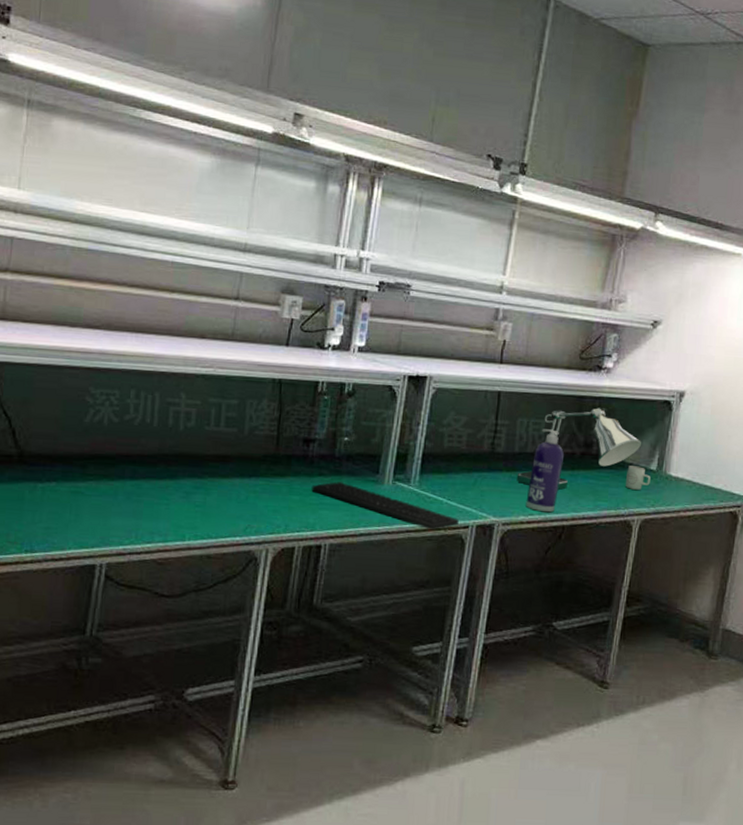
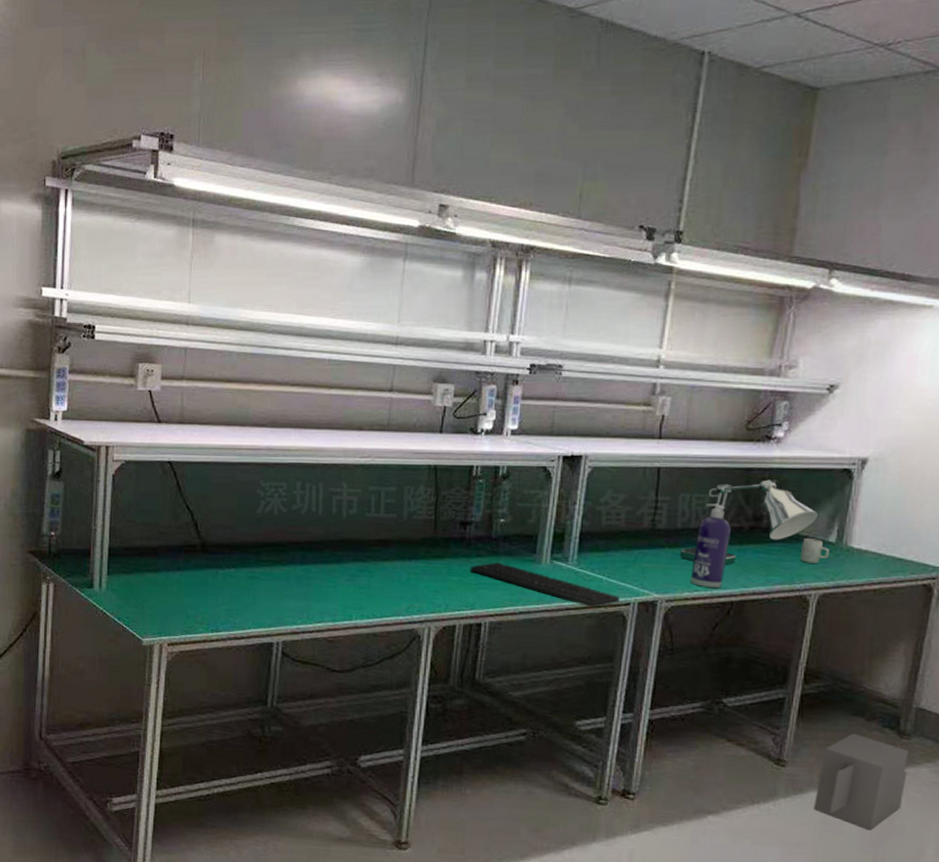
cardboard box: none [633,654,716,749] -> present [814,733,909,831]

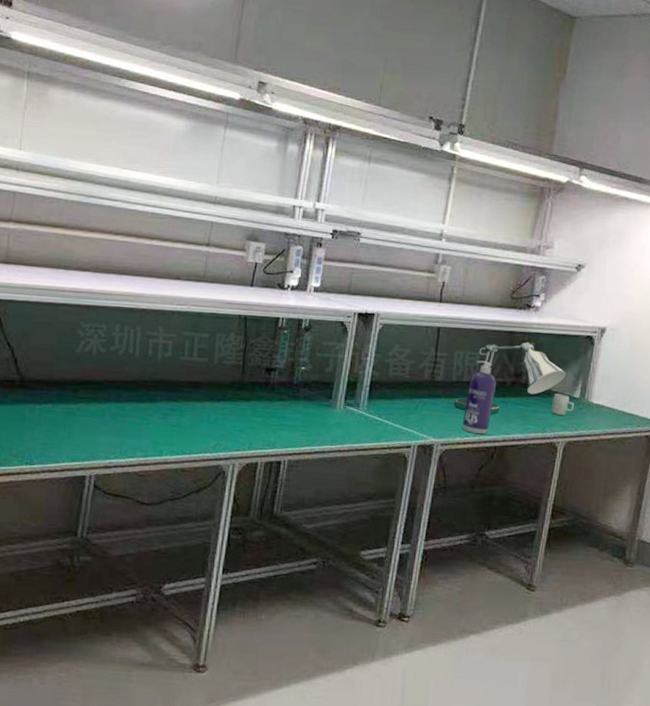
computer keyboard: present [470,562,620,607] -> none [272,406,402,449]
cardboard box: present [814,733,909,831] -> none [557,562,632,646]

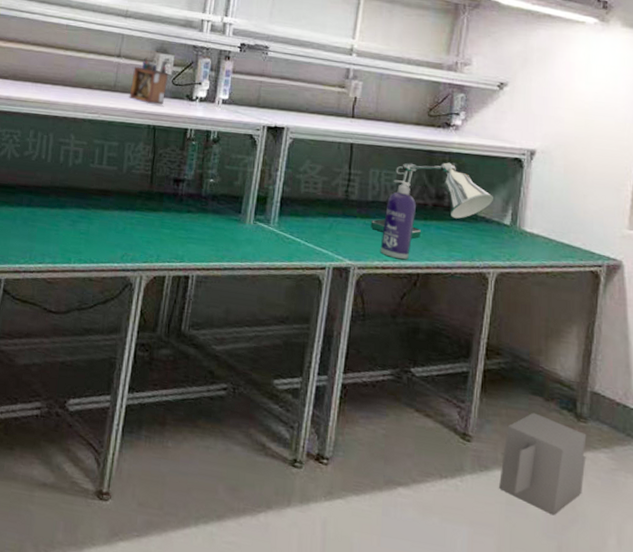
desk organizer: none [219,245,260,294] -> present [129,56,169,105]
mug: present [551,394,574,415] -> none [478,219,505,243]
cardboard box: none [557,562,632,646] -> present [499,412,587,516]

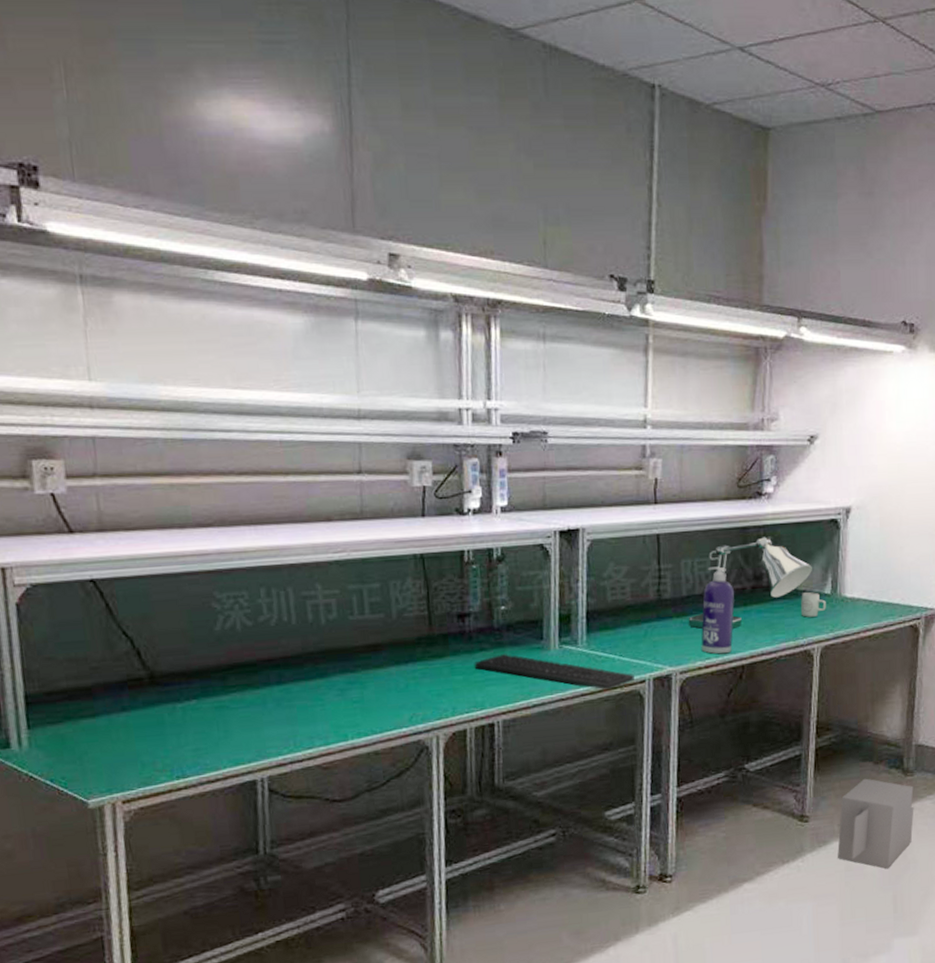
desk organizer: present [129,56,169,105] -> none [381,467,429,528]
computer keyboard: none [180,219,316,269] -> present [474,654,634,690]
mug: none [478,219,505,243] -> present [800,592,826,617]

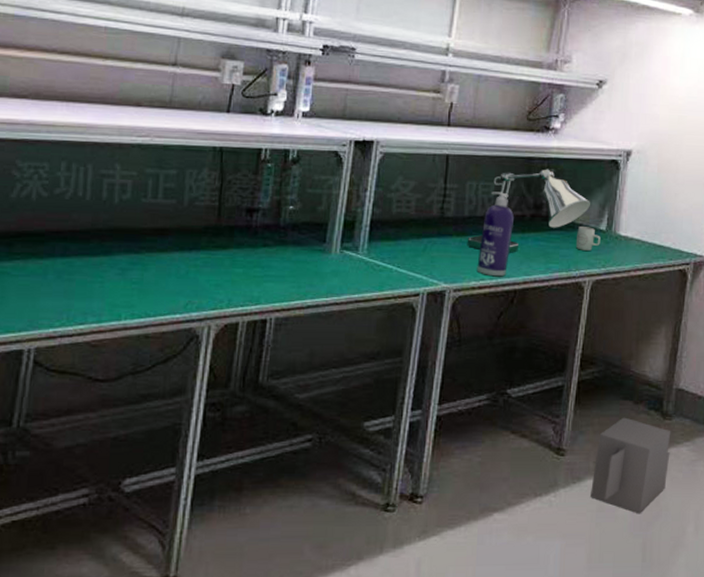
computer keyboard: present [474,654,634,690] -> none [255,252,409,299]

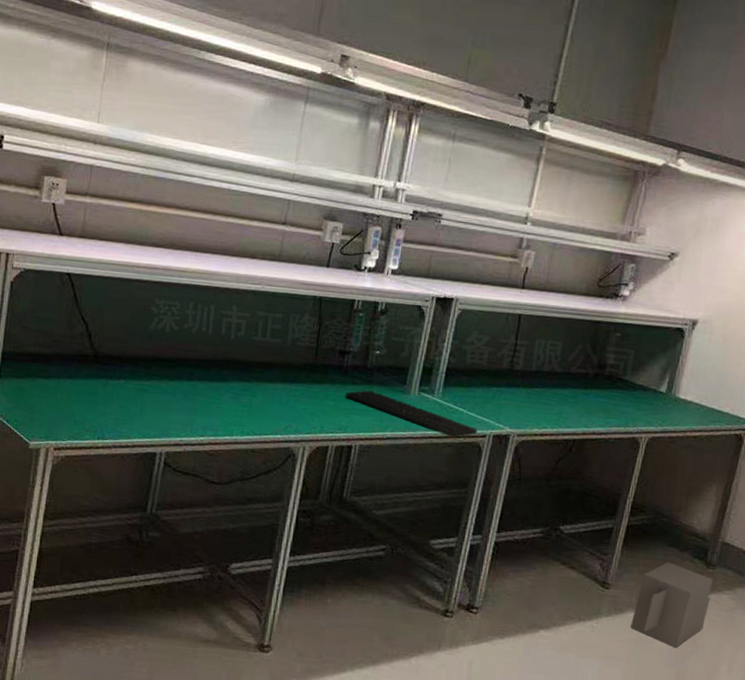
computer keyboard: none [255,252,409,299] -> present [345,390,477,437]
desk lamp: present [467,169,590,253] -> none [532,332,653,406]
spray bottle: present [477,191,515,277] -> none [540,350,579,427]
mug: present [575,226,601,251] -> none [635,387,660,410]

